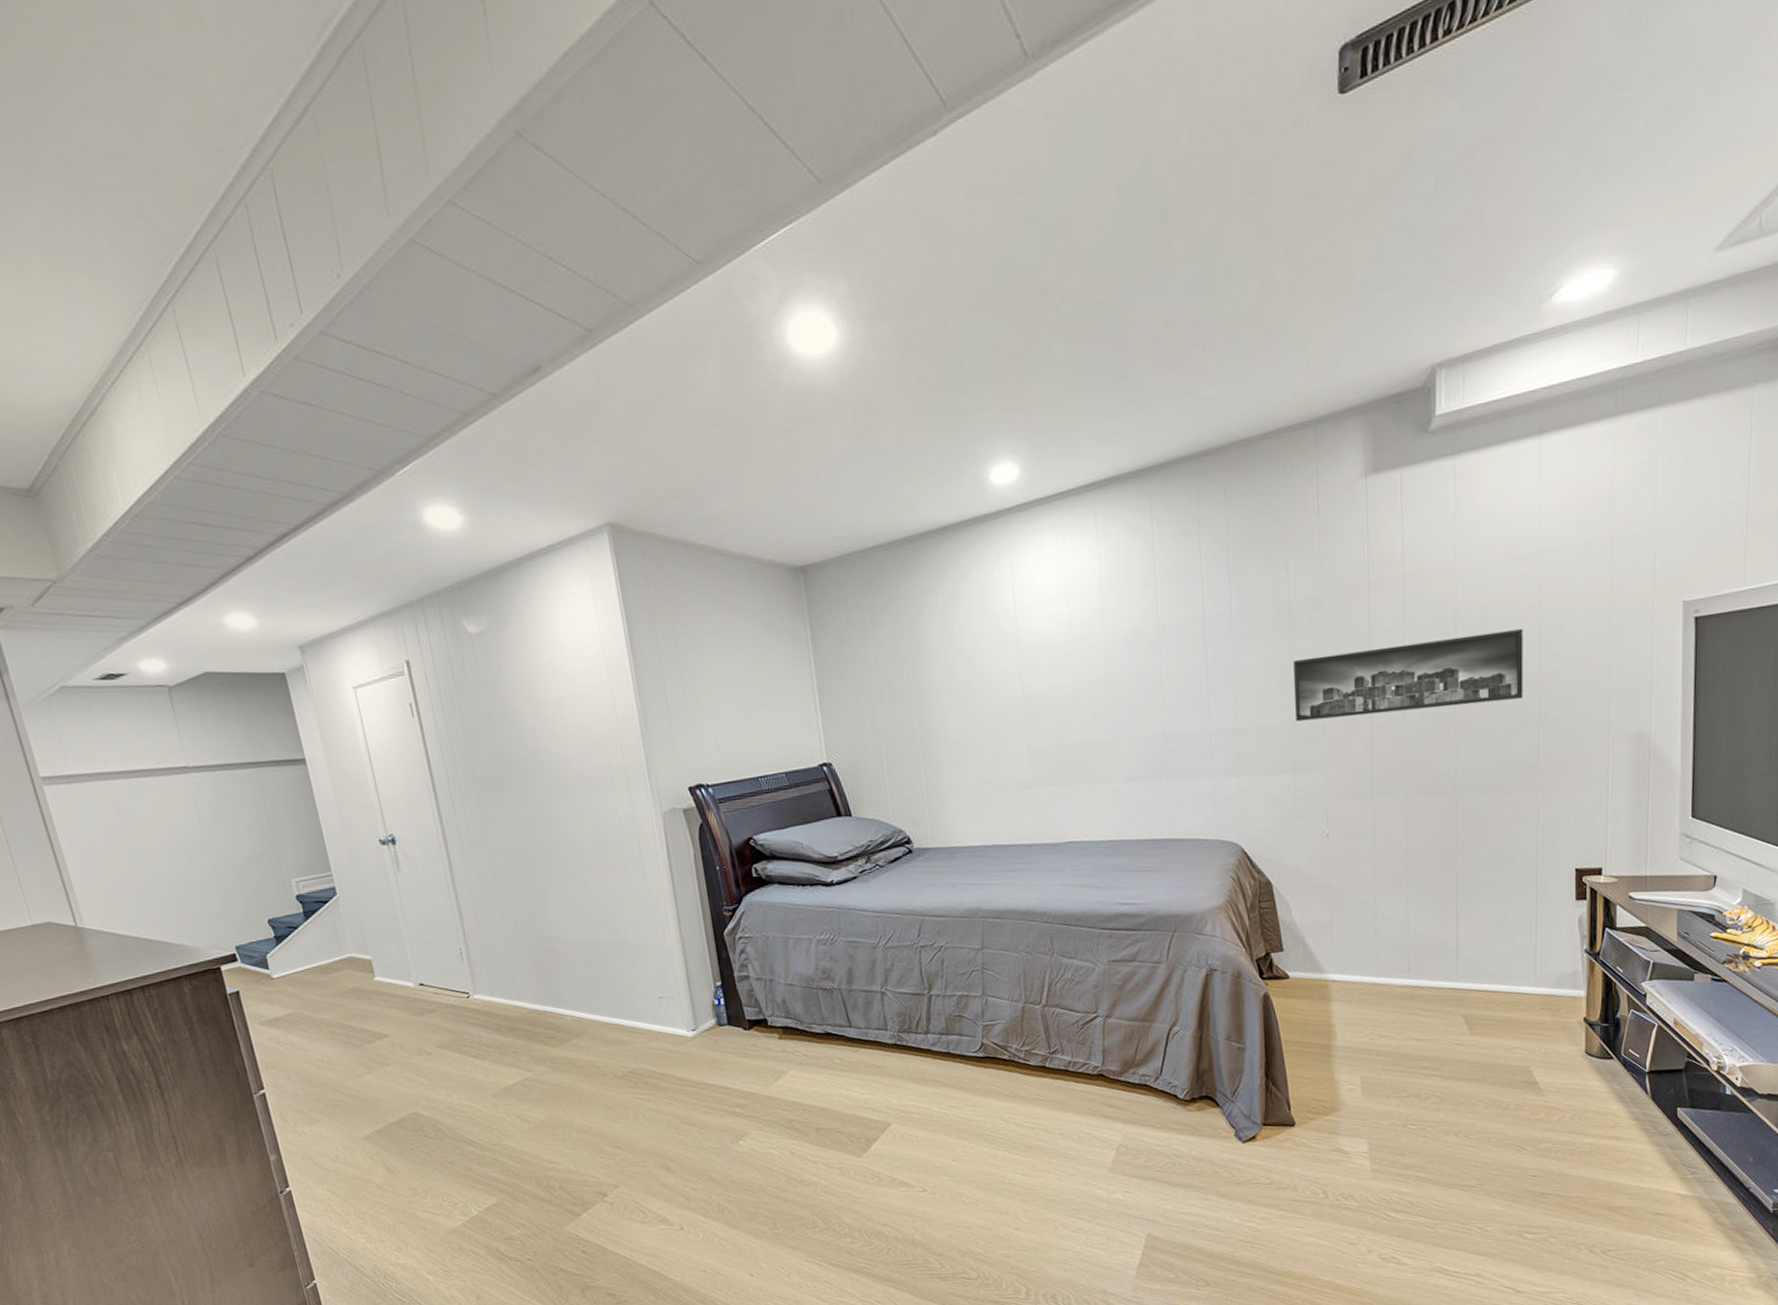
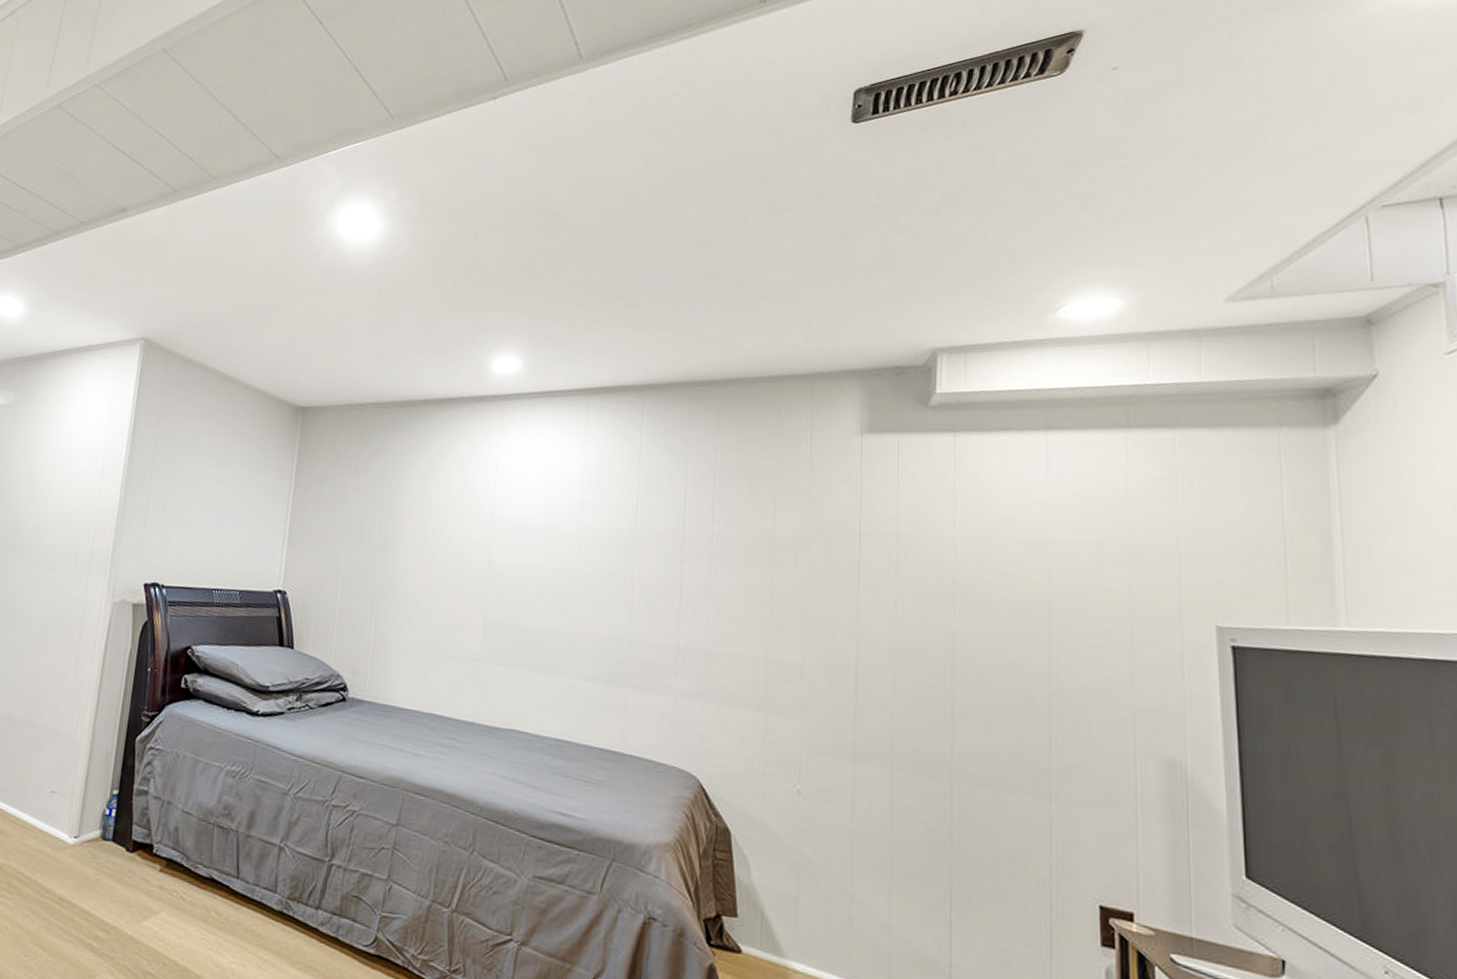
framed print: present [1294,629,1523,722] -> none [772,595,1032,690]

